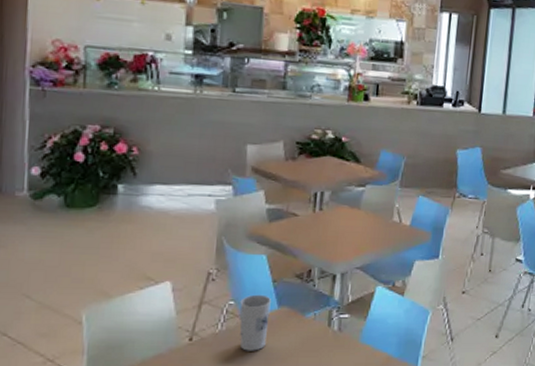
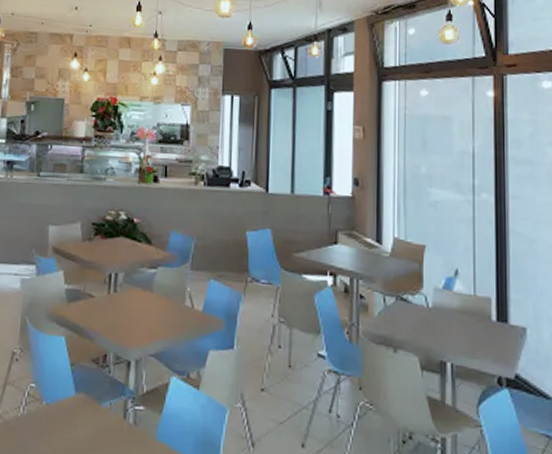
cup: present [239,294,271,351] -> none [39,378,69,440]

